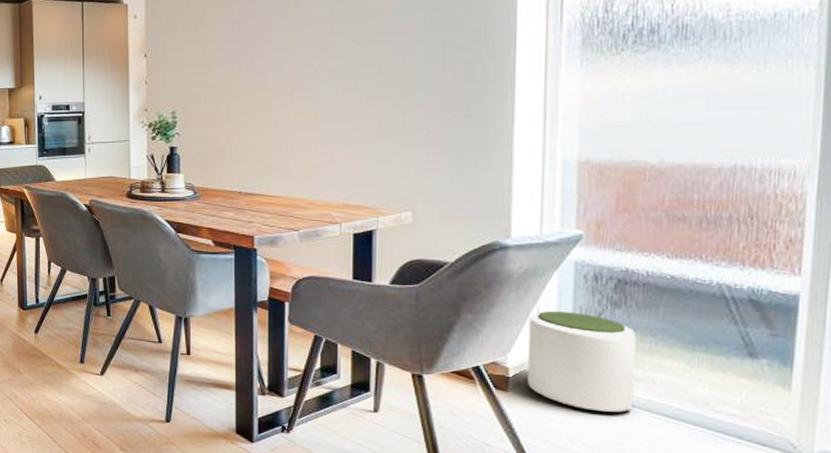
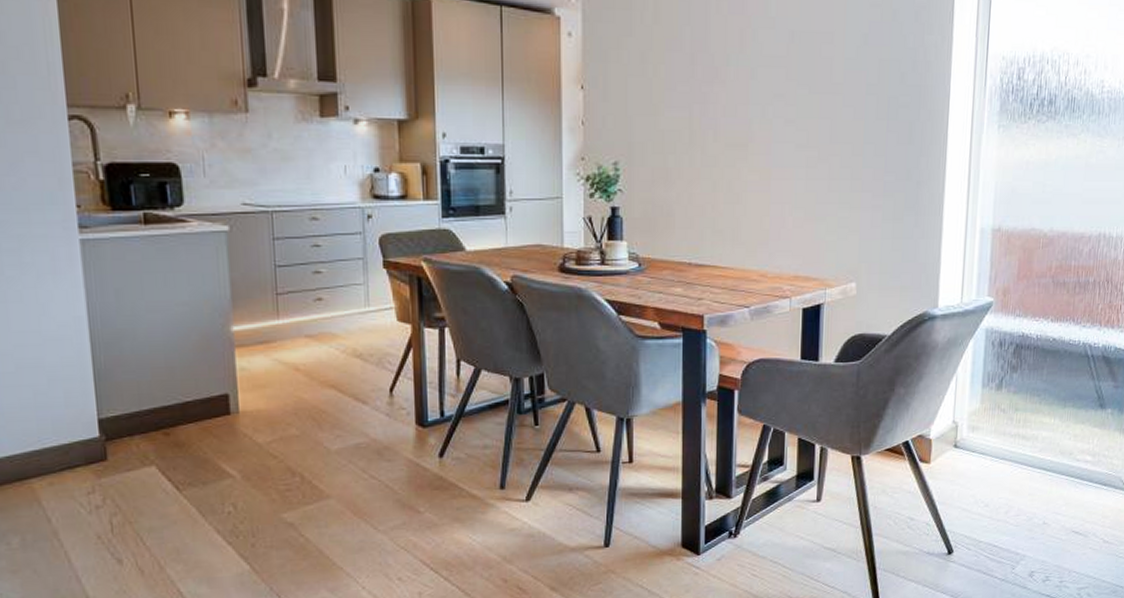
plant pot: present [526,311,637,413] -> none [945,379,1027,473]

